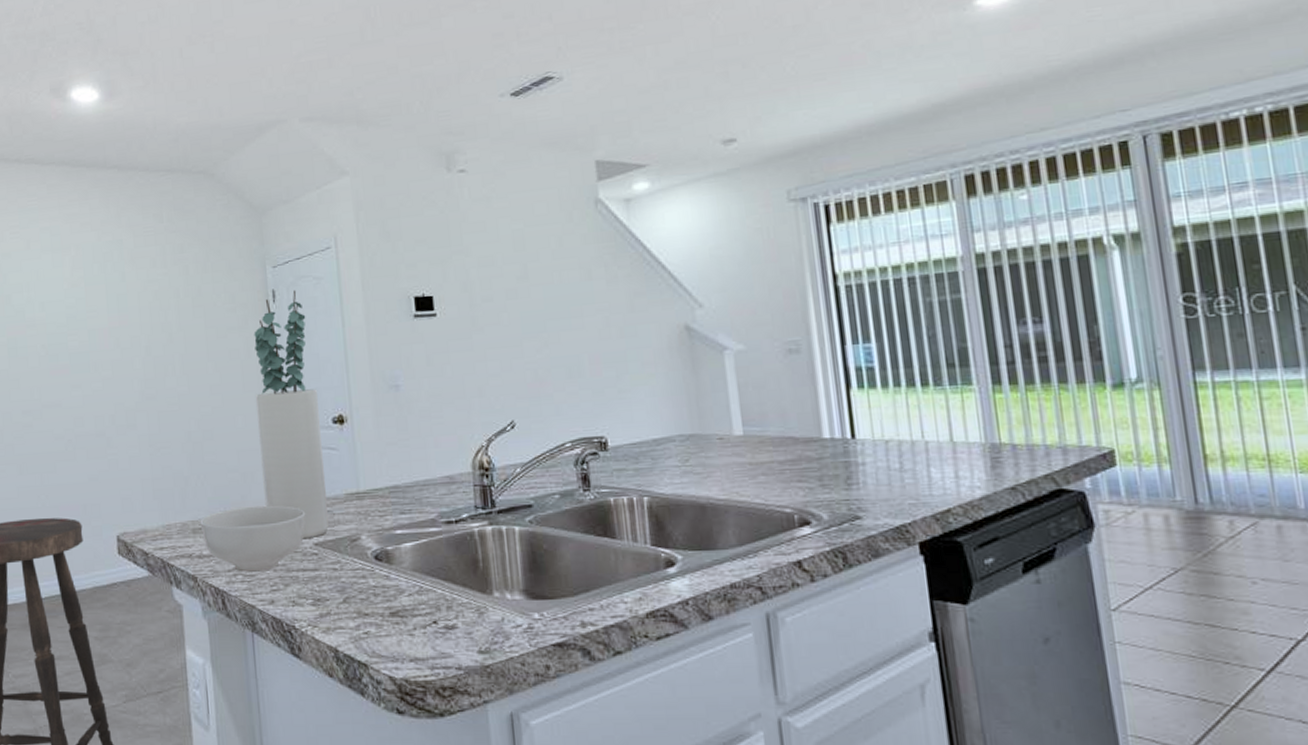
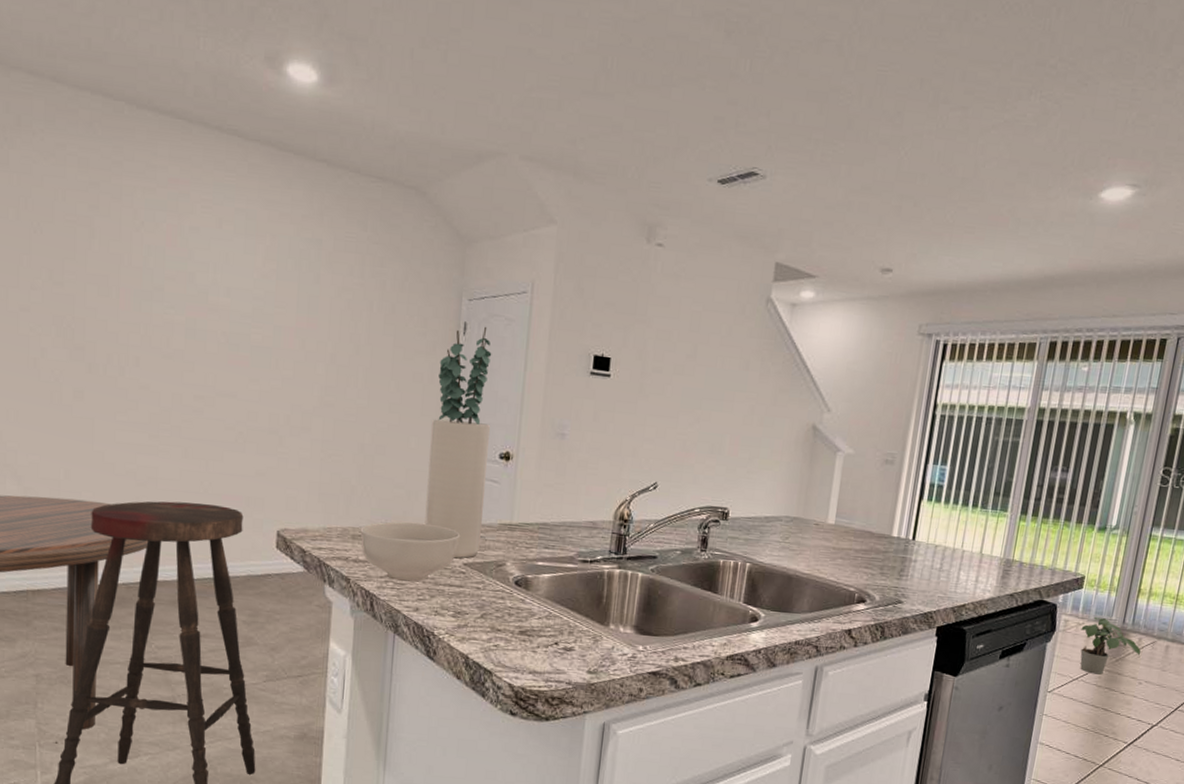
potted plant: none [1132,500,1240,578] -> present [1080,616,1141,675]

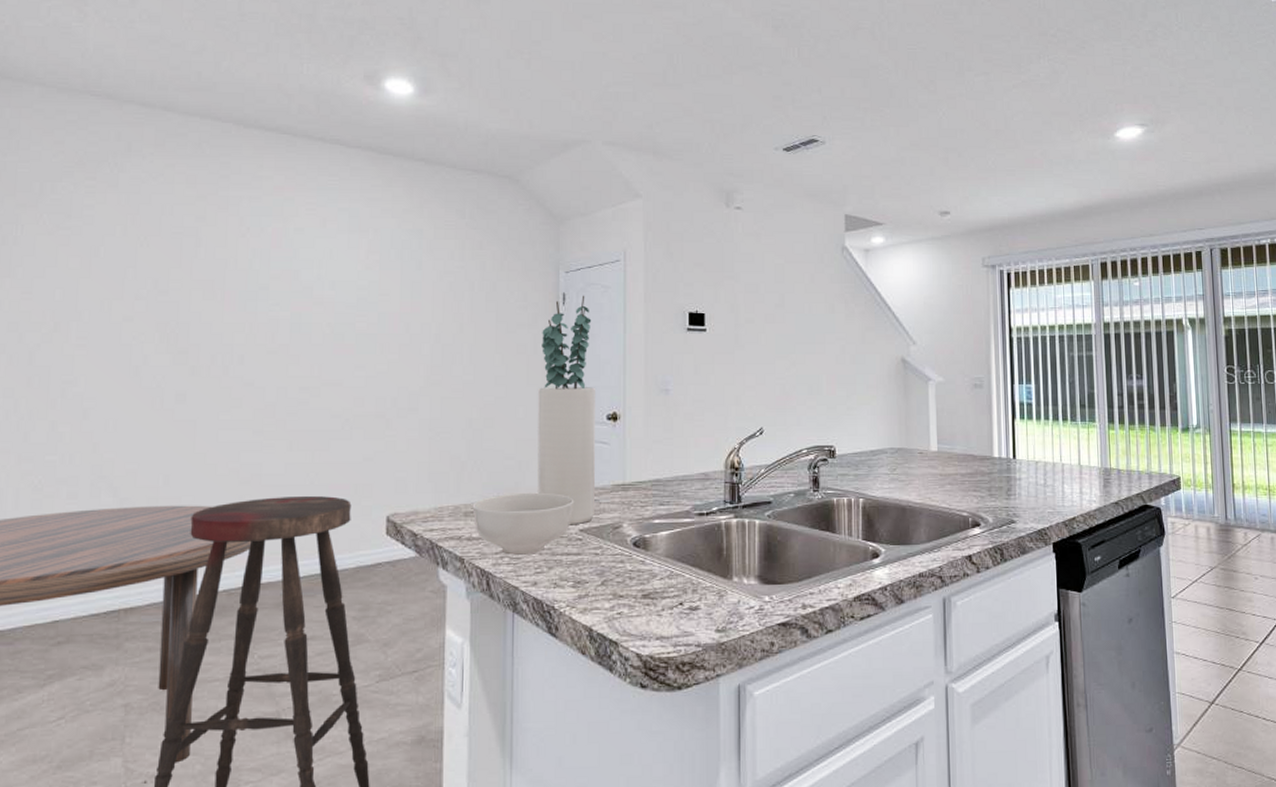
potted plant: present [1080,616,1141,675] -> none [1188,515,1250,574]

